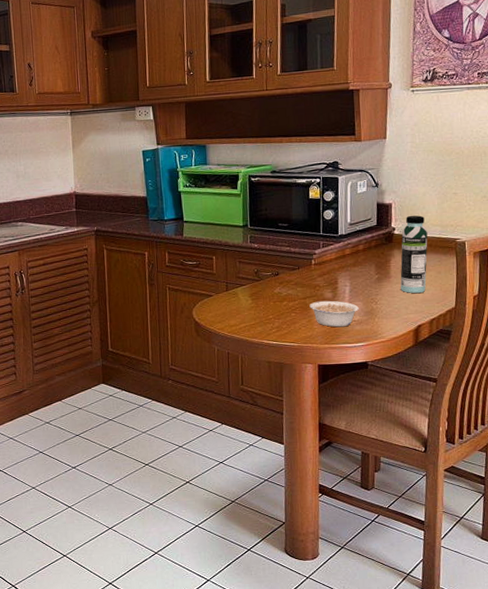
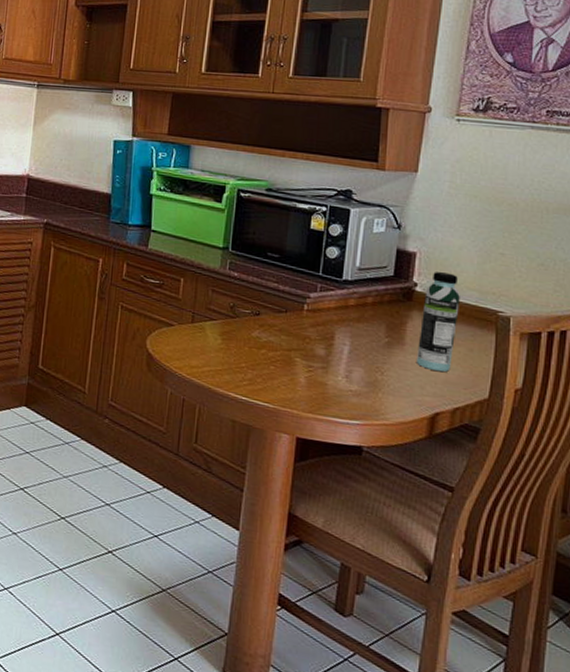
legume: present [309,300,359,328] -> none [294,356,359,396]

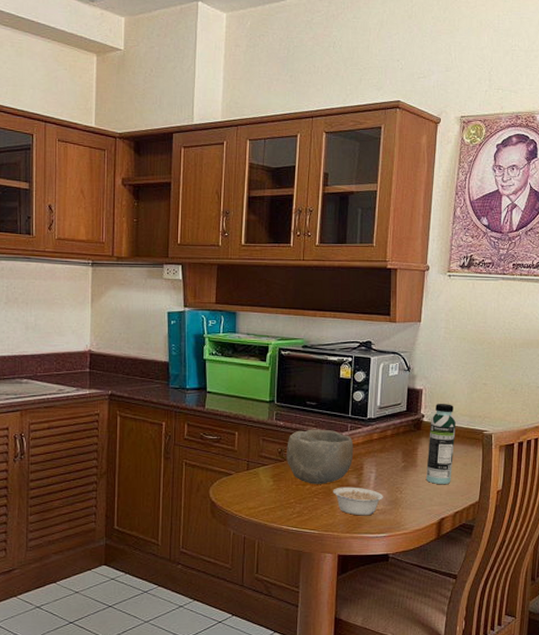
bowl: none [239,284,324,351] -> present [287,429,354,484]
legume: none [294,356,359,396] -> present [333,487,383,516]

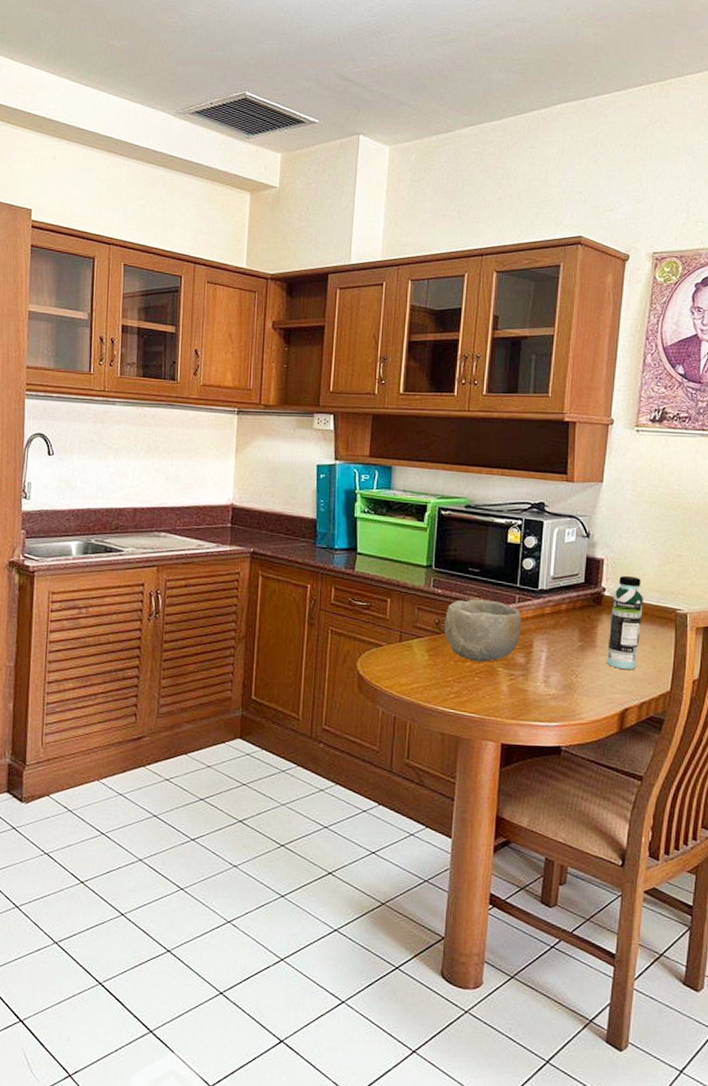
legume: present [333,487,383,516] -> none [497,666,556,701]

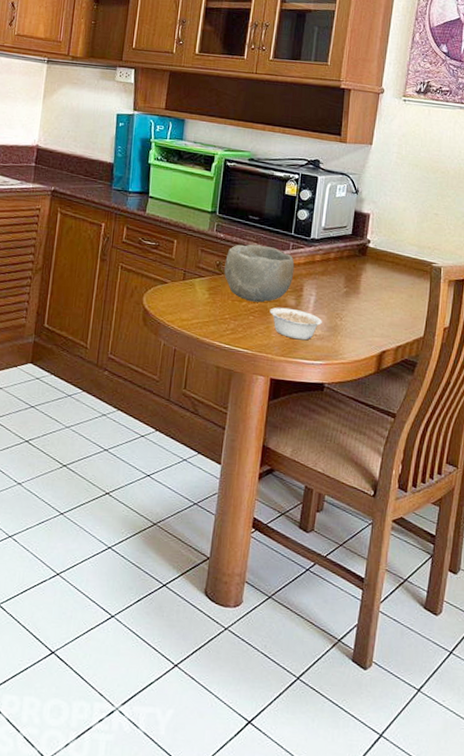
legume: none [497,666,556,701] -> present [270,307,322,340]
water bottle: present [607,576,643,670] -> none [369,230,403,316]

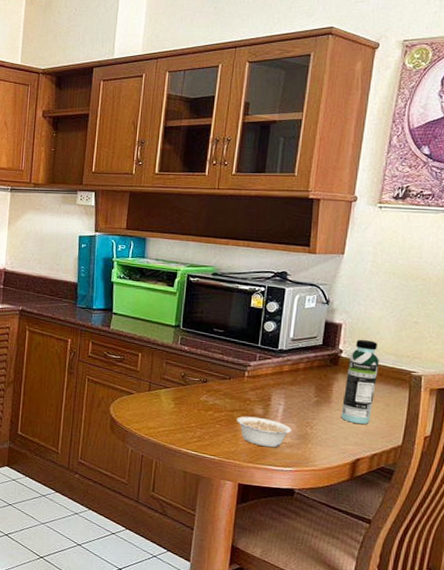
bowl: present [224,244,295,303] -> none [189,356,262,412]
water bottle: none [369,230,403,316] -> present [341,340,379,425]

